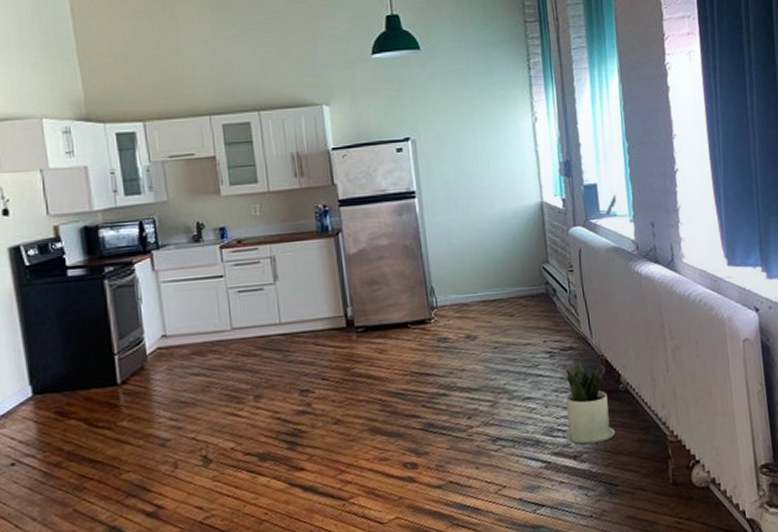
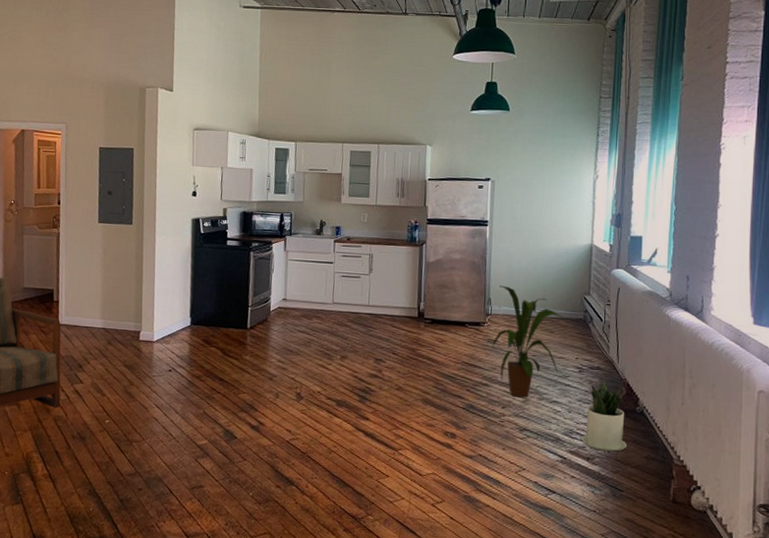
house plant: none [441,269,526,403] -> present [492,285,565,398]

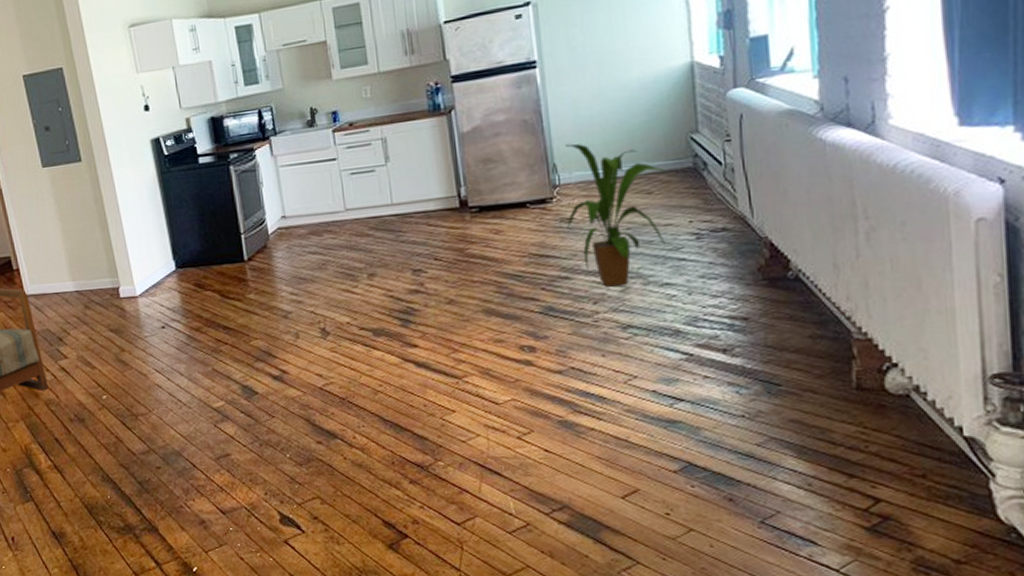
planter: present [581,381,628,452] -> none [711,246,780,338]

